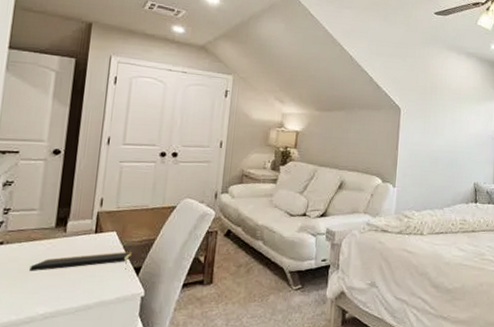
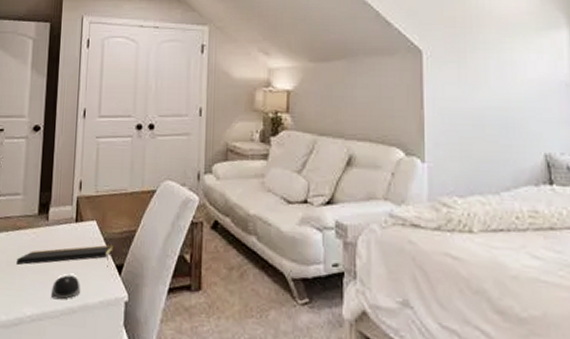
computer mouse: none [67,277,98,299] -> present [52,274,81,300]

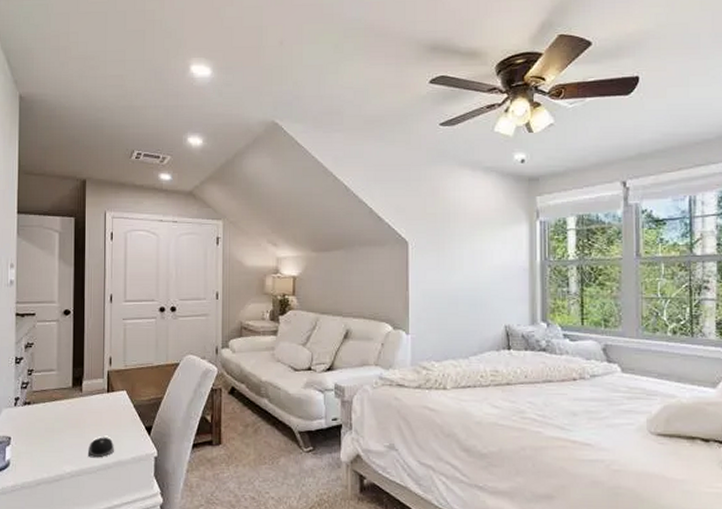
notepad: present [16,244,113,267] -> none [54,410,142,430]

